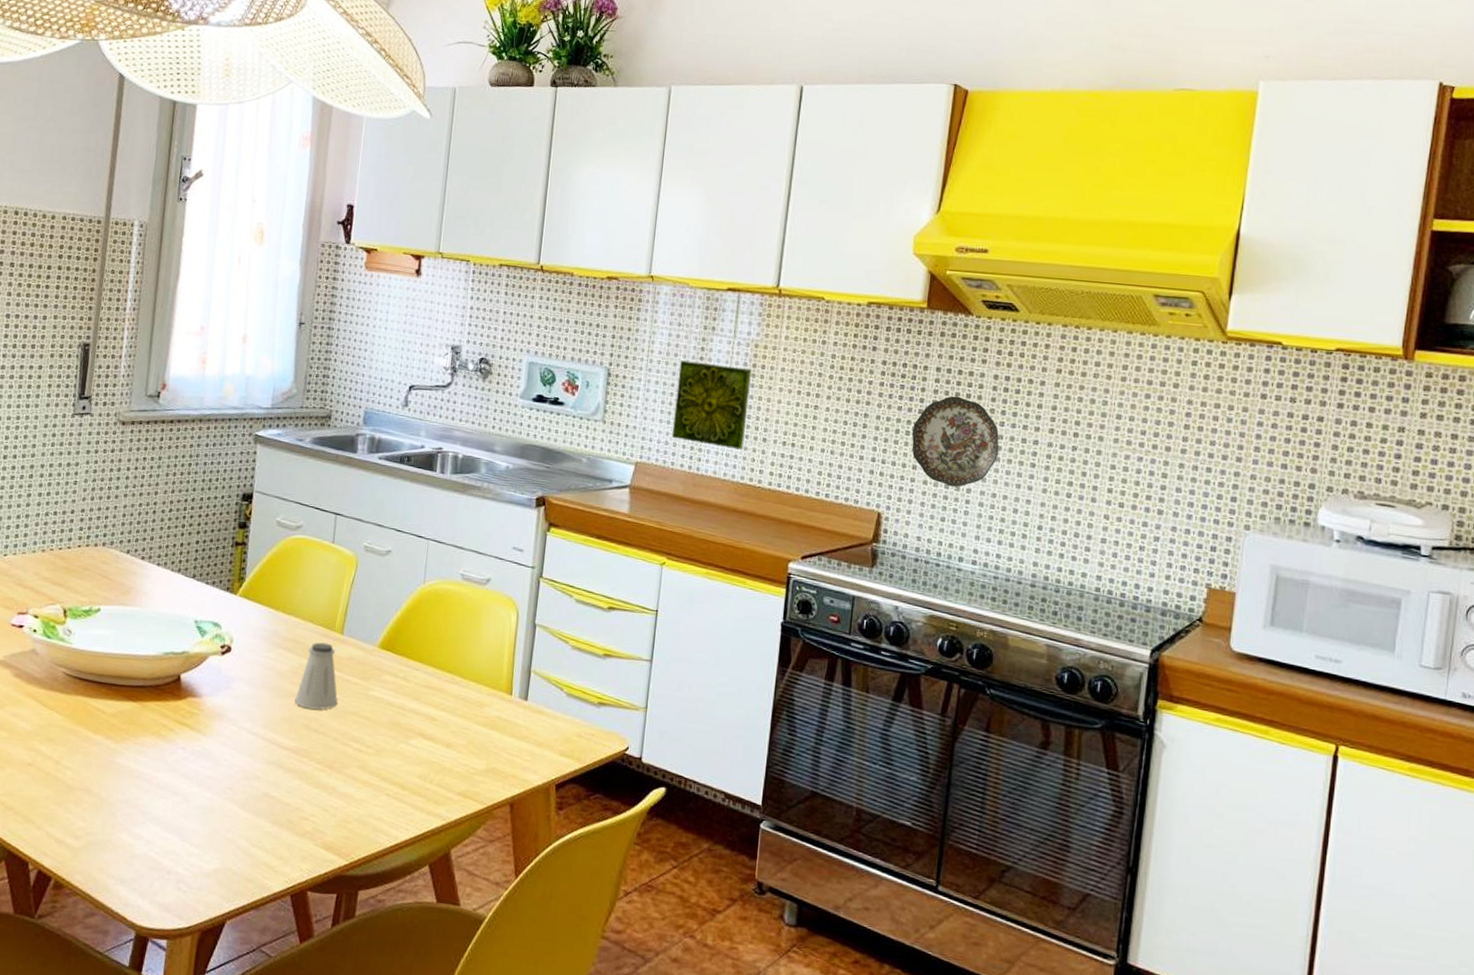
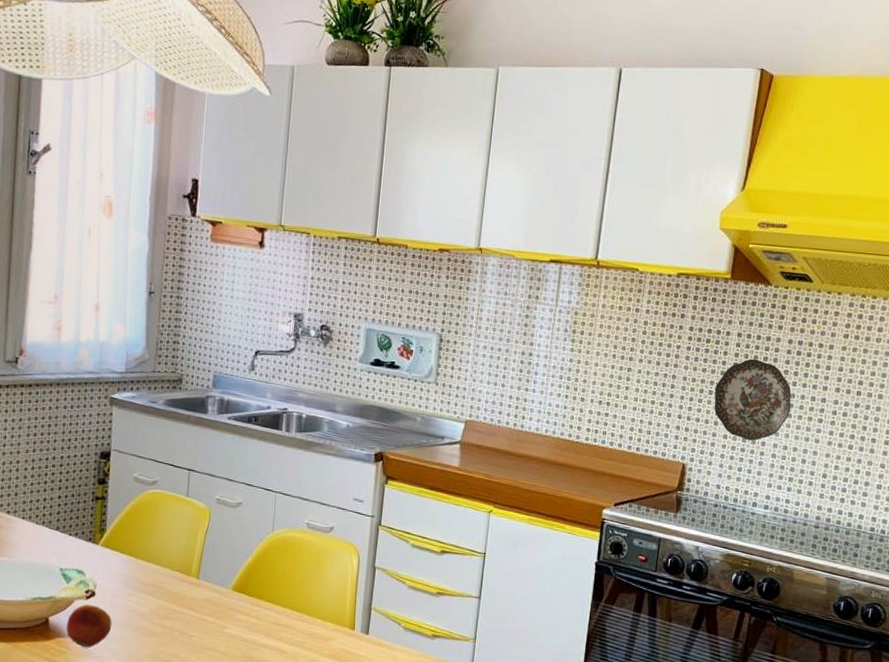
apple: none [198,661,248,710] -> present [66,604,112,649]
saltshaker: present [294,642,338,710] -> none [155,586,196,646]
decorative tile: present [671,360,753,450] -> none [498,327,572,408]

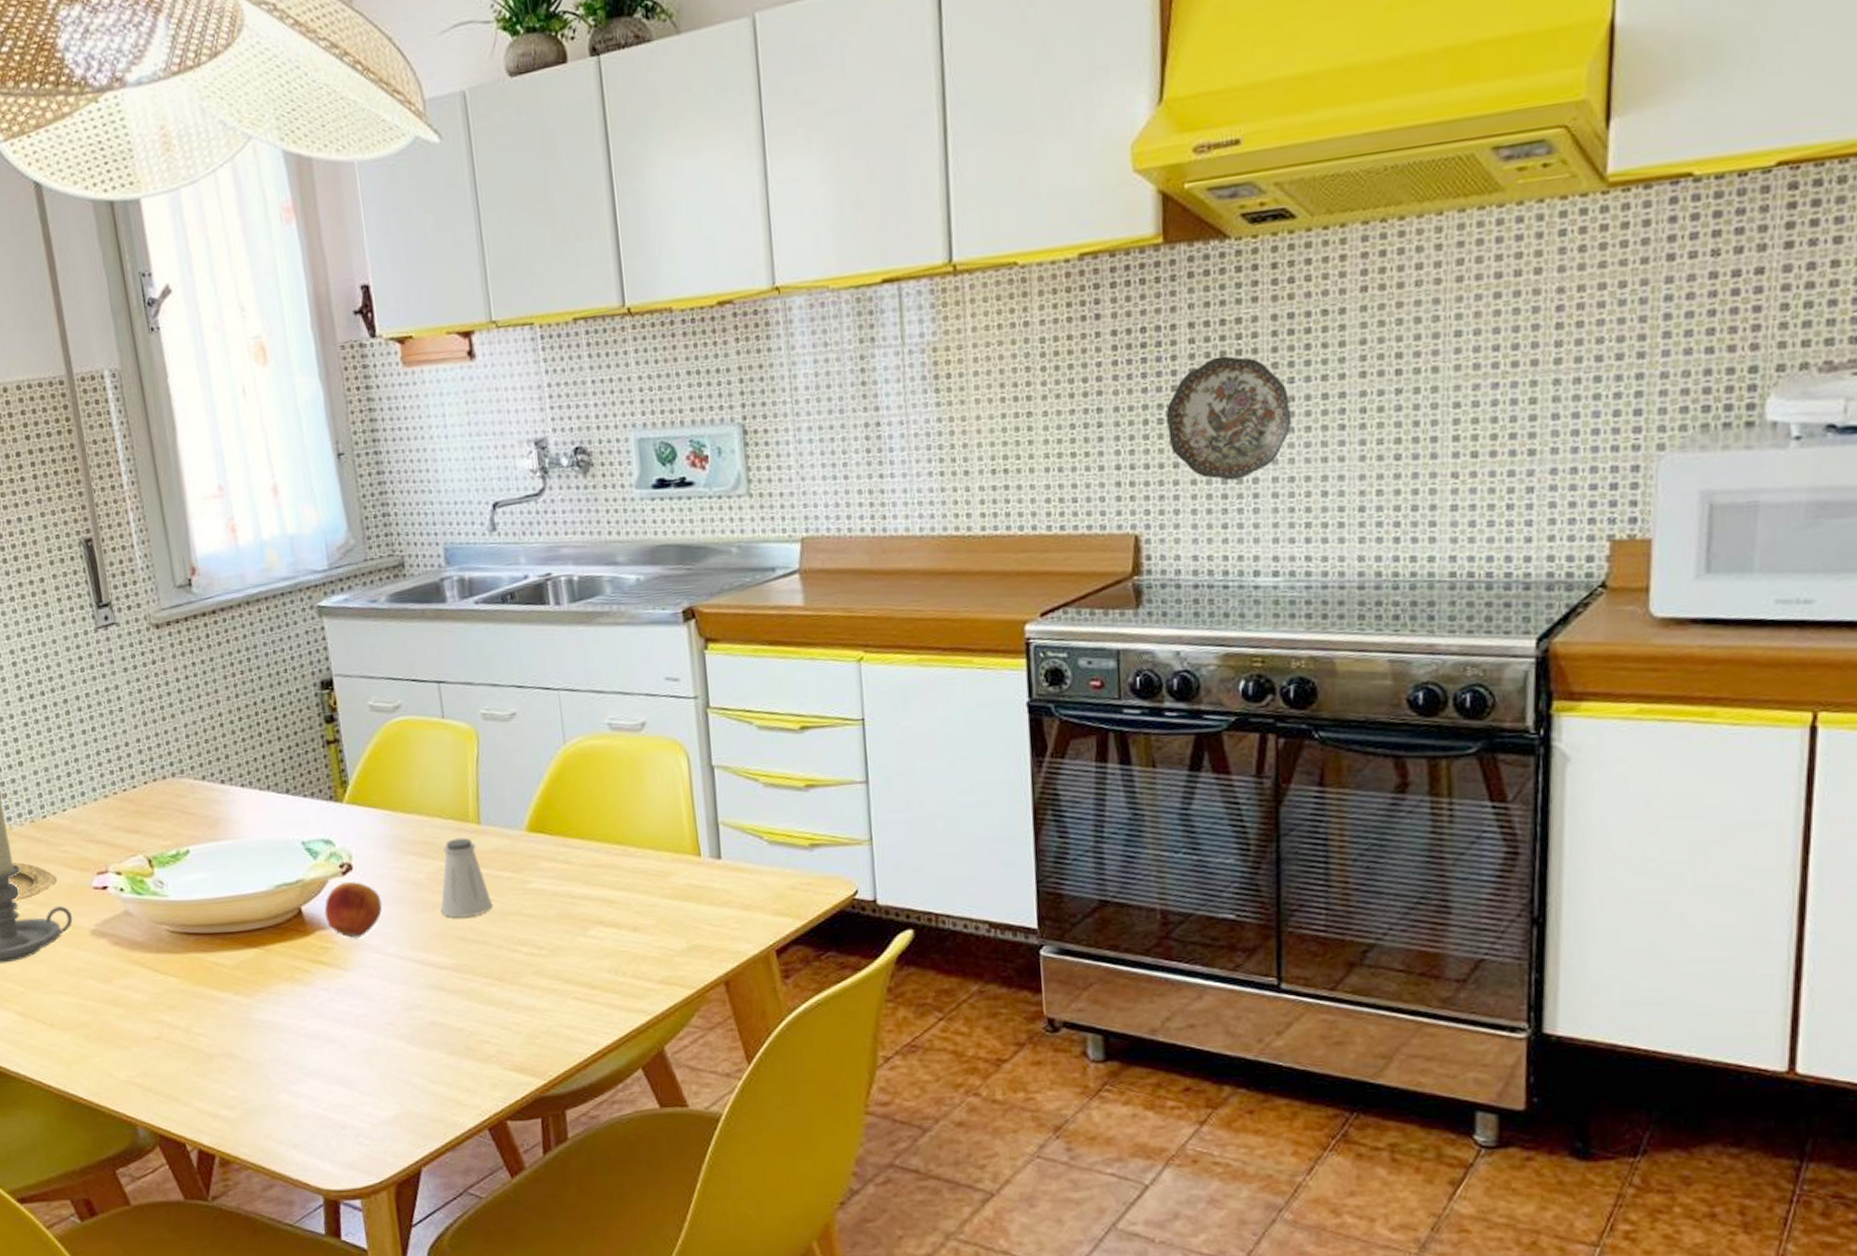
saltshaker: none [155,586,196,646] -> present [440,837,493,918]

